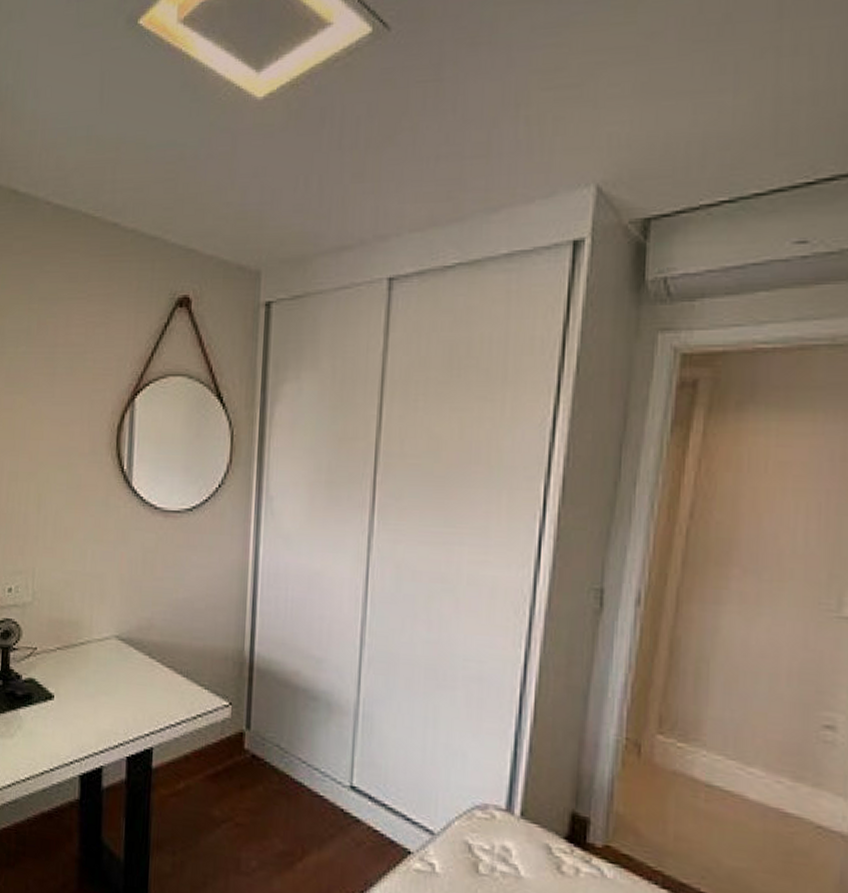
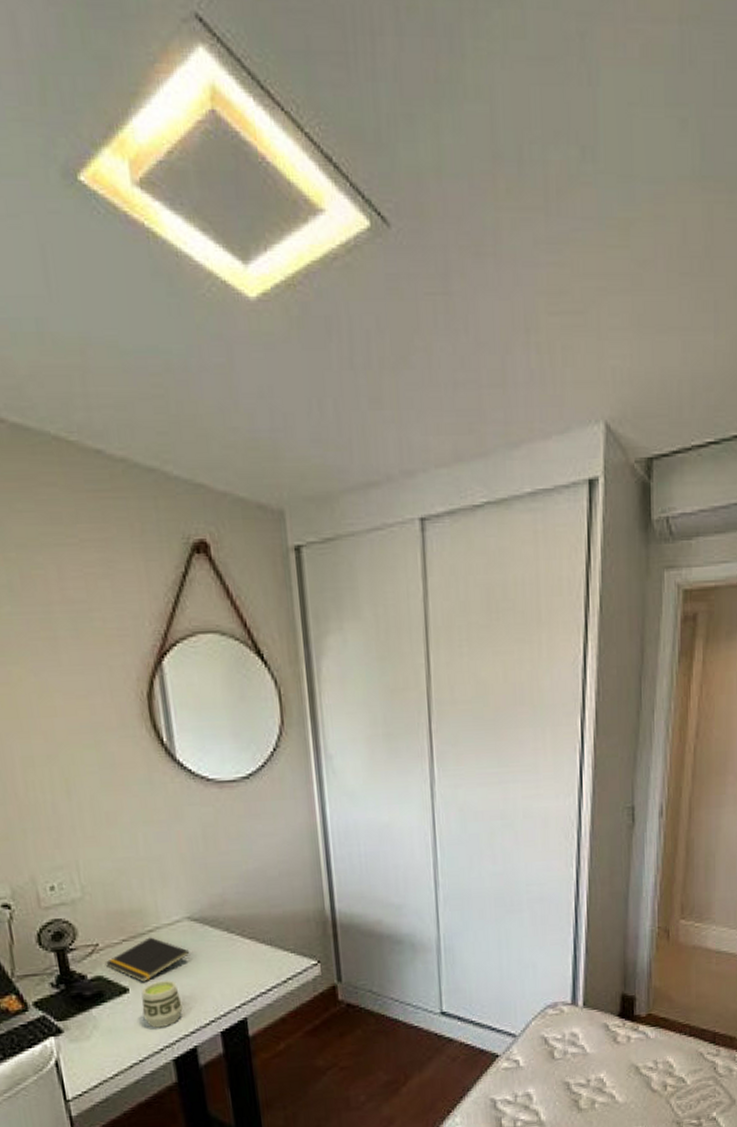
notepad: none [39,649,113,692] -> present [104,937,190,982]
cup: none [61,693,97,741] -> present [141,980,183,1028]

